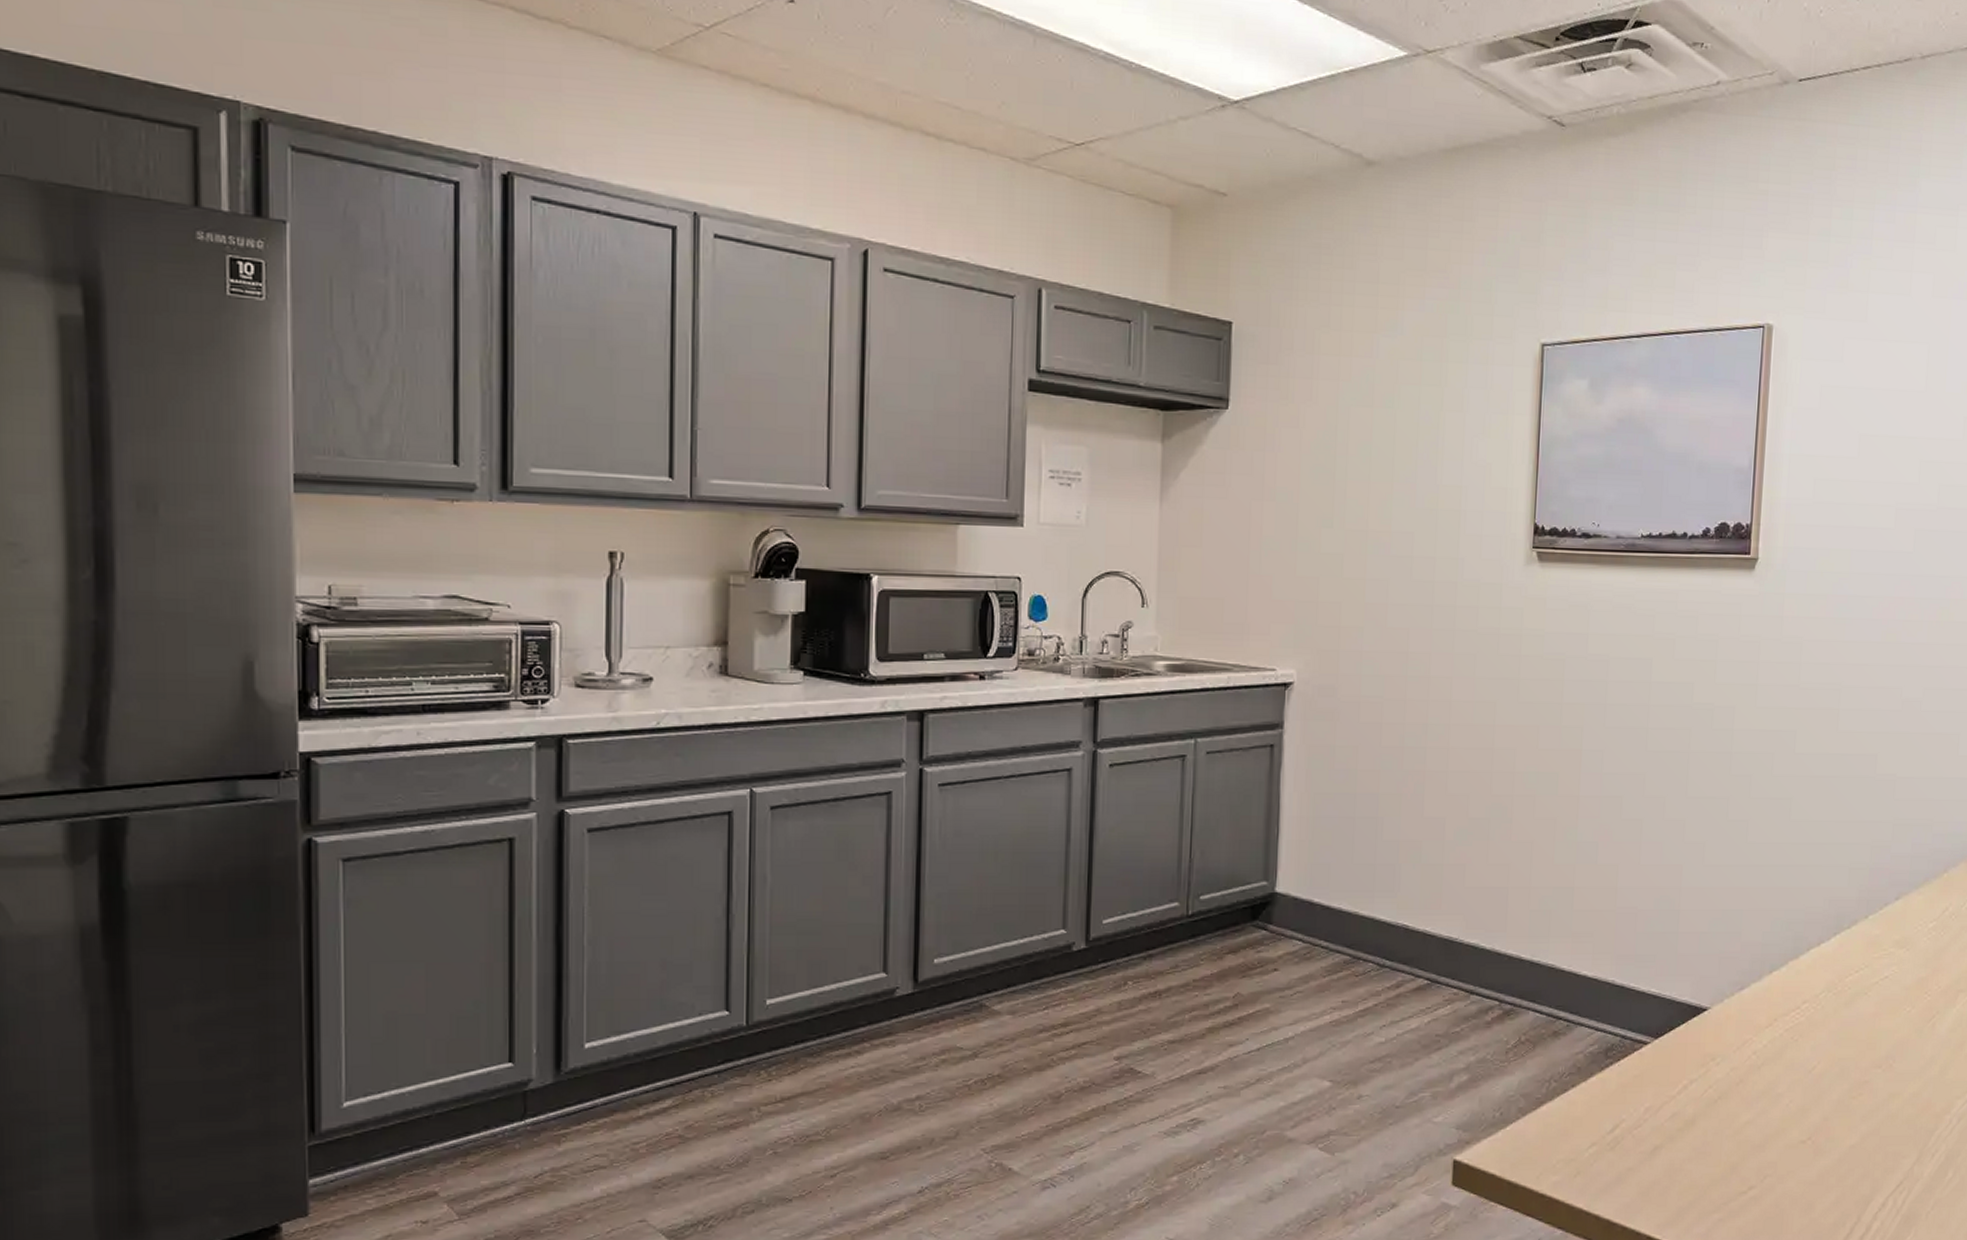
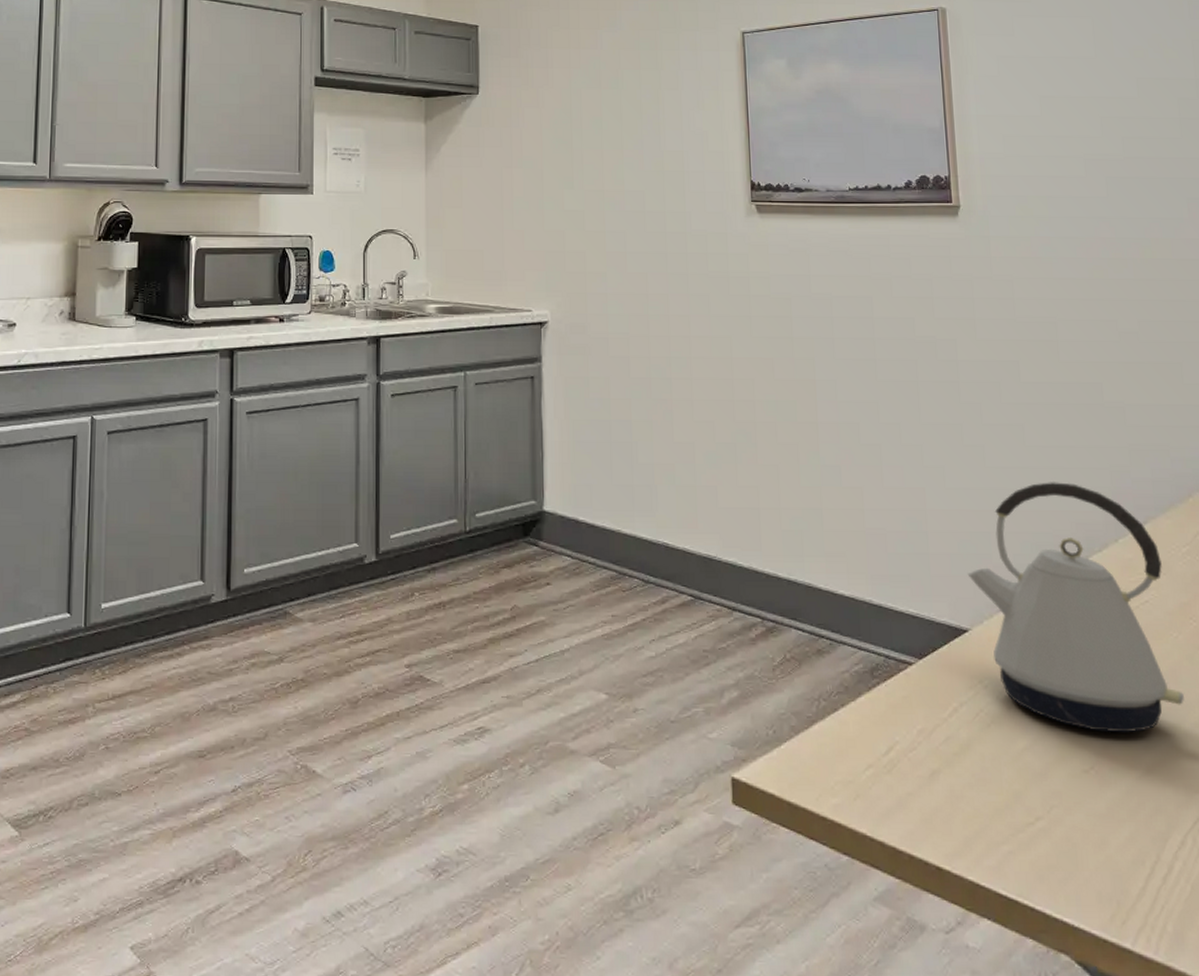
kettle: none [1714,858,1907,1105] -> present [967,482,1184,733]

